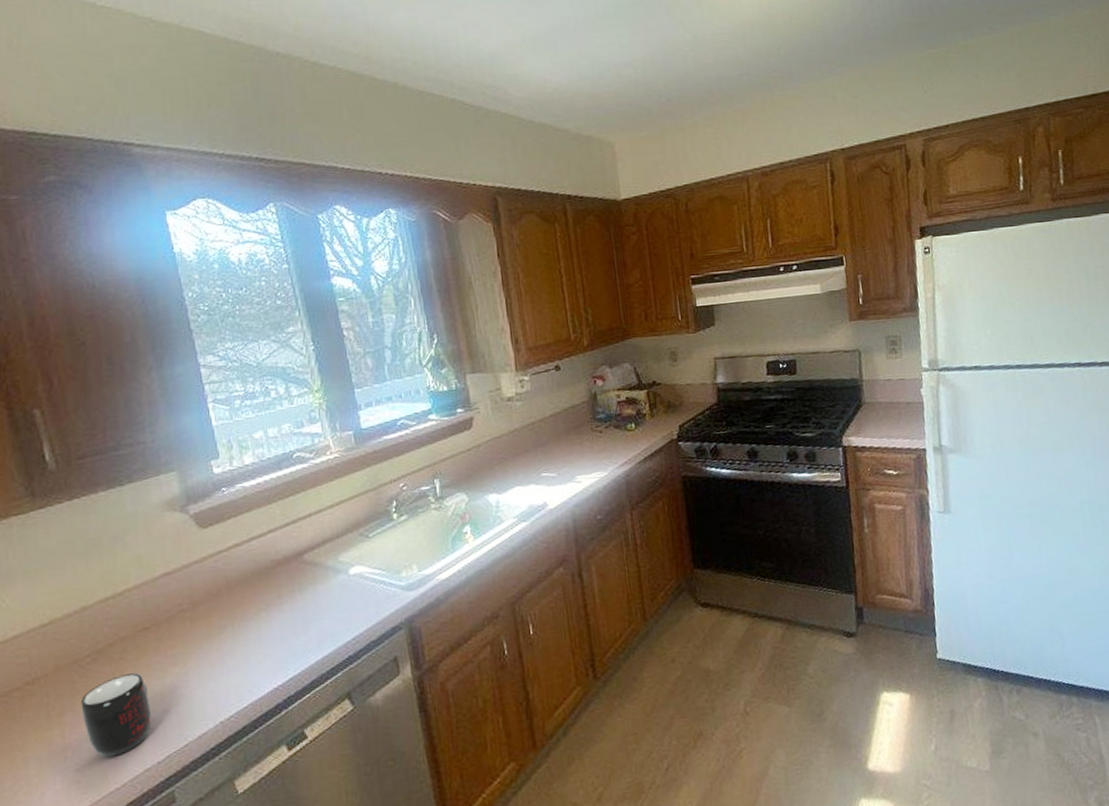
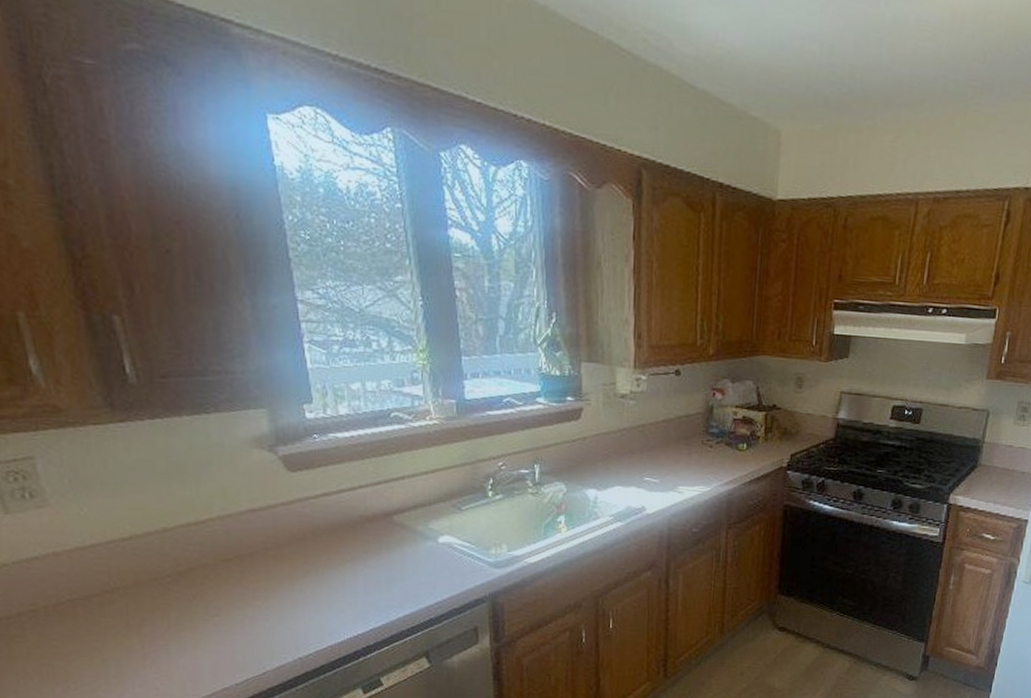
mug: present [80,673,152,758] -> none [160,599,232,672]

